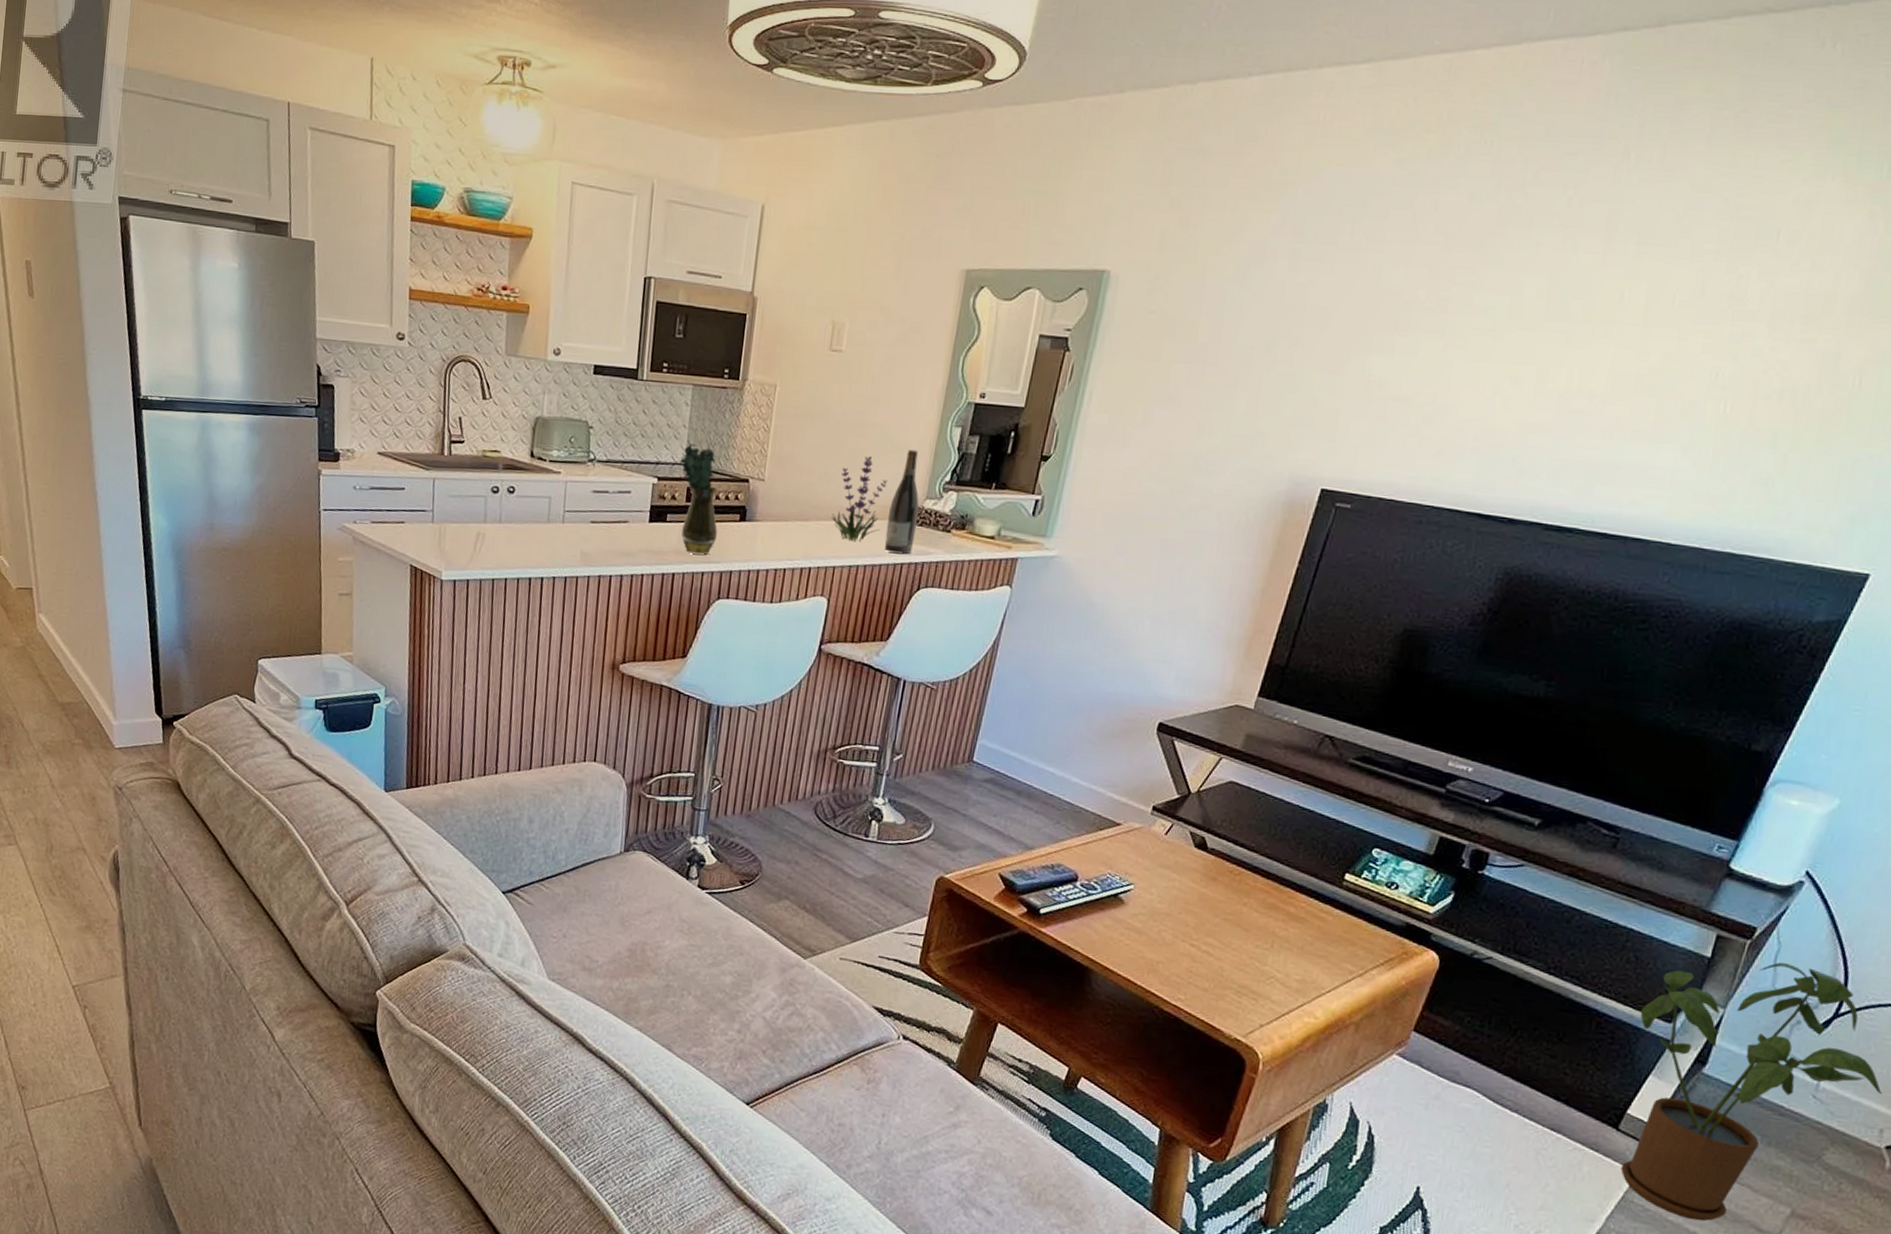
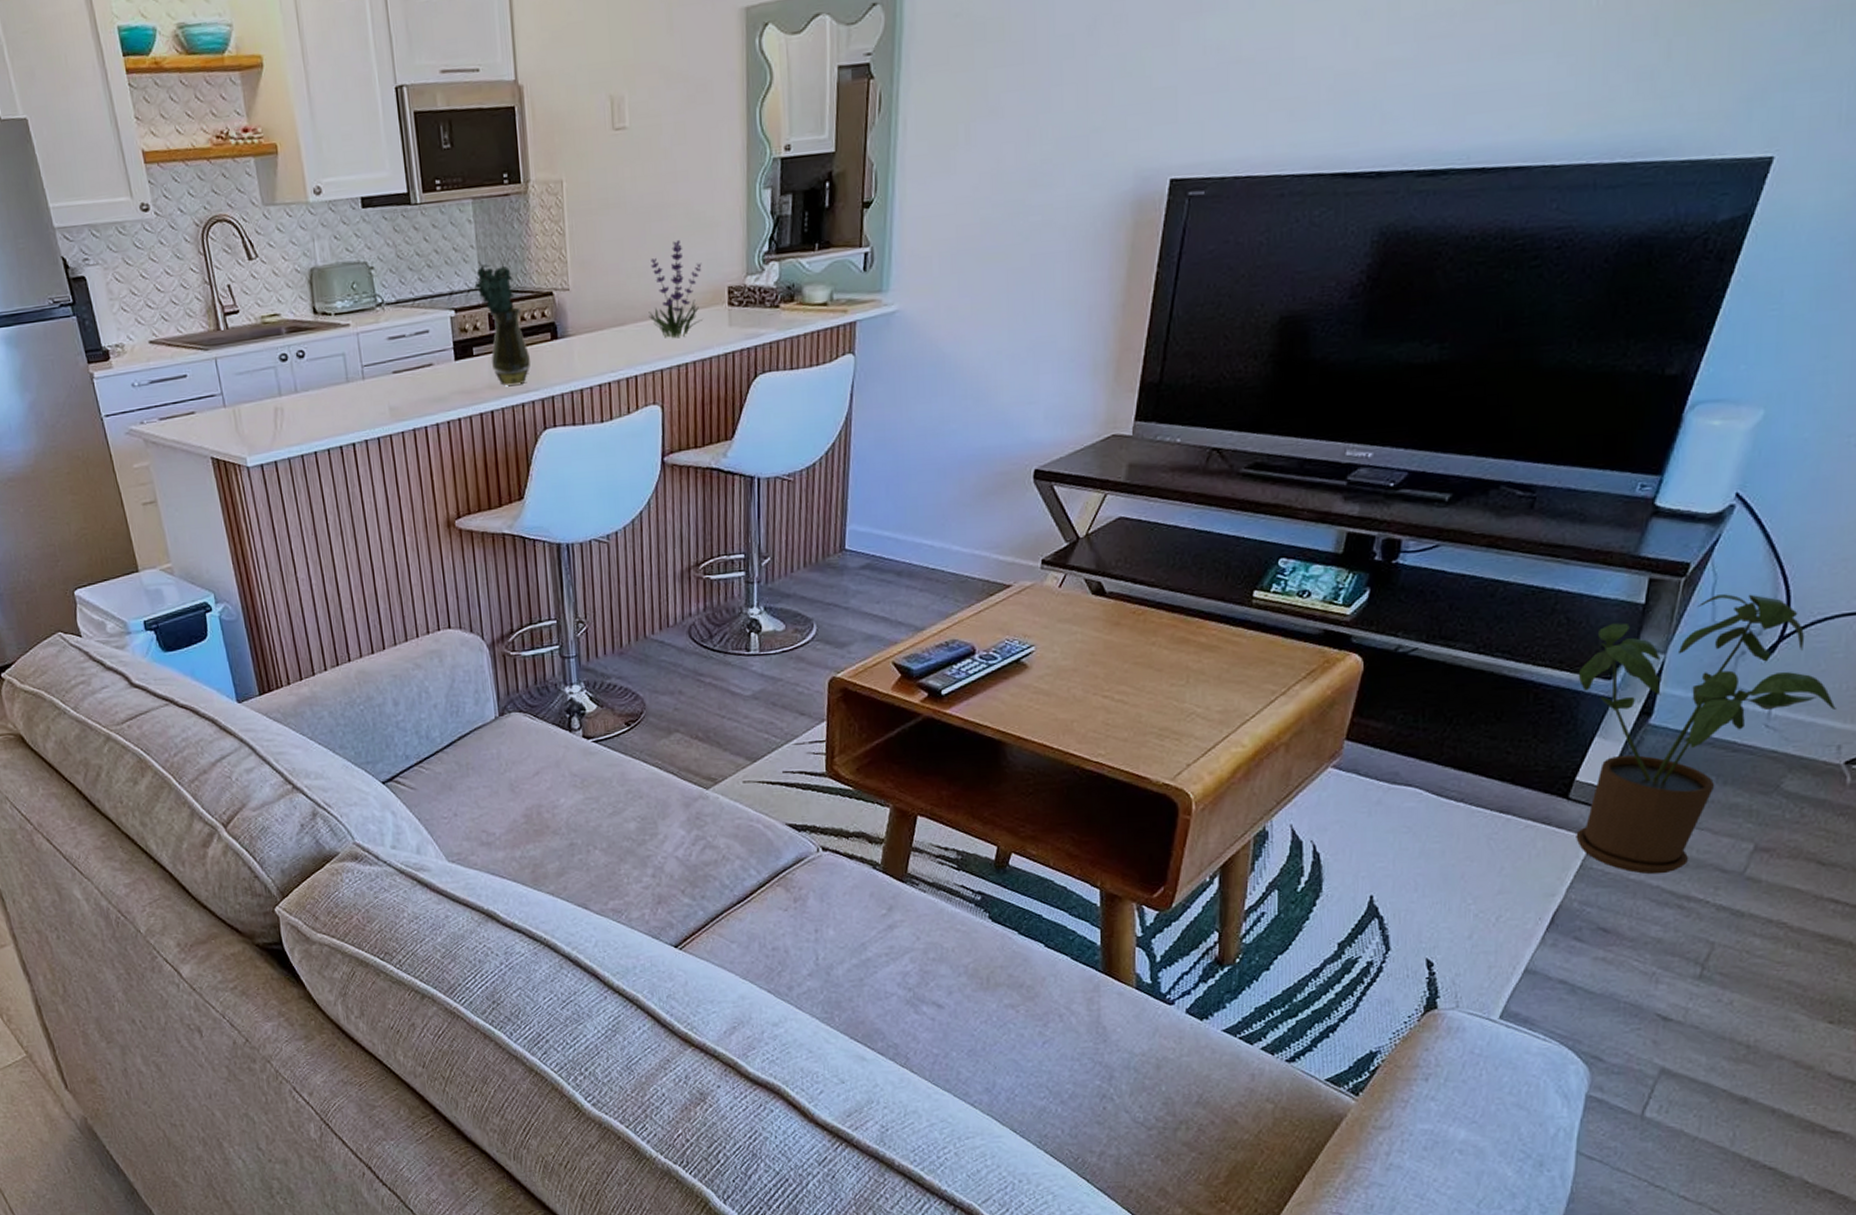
wine bottle: present [884,449,920,554] -> none [709,223,742,342]

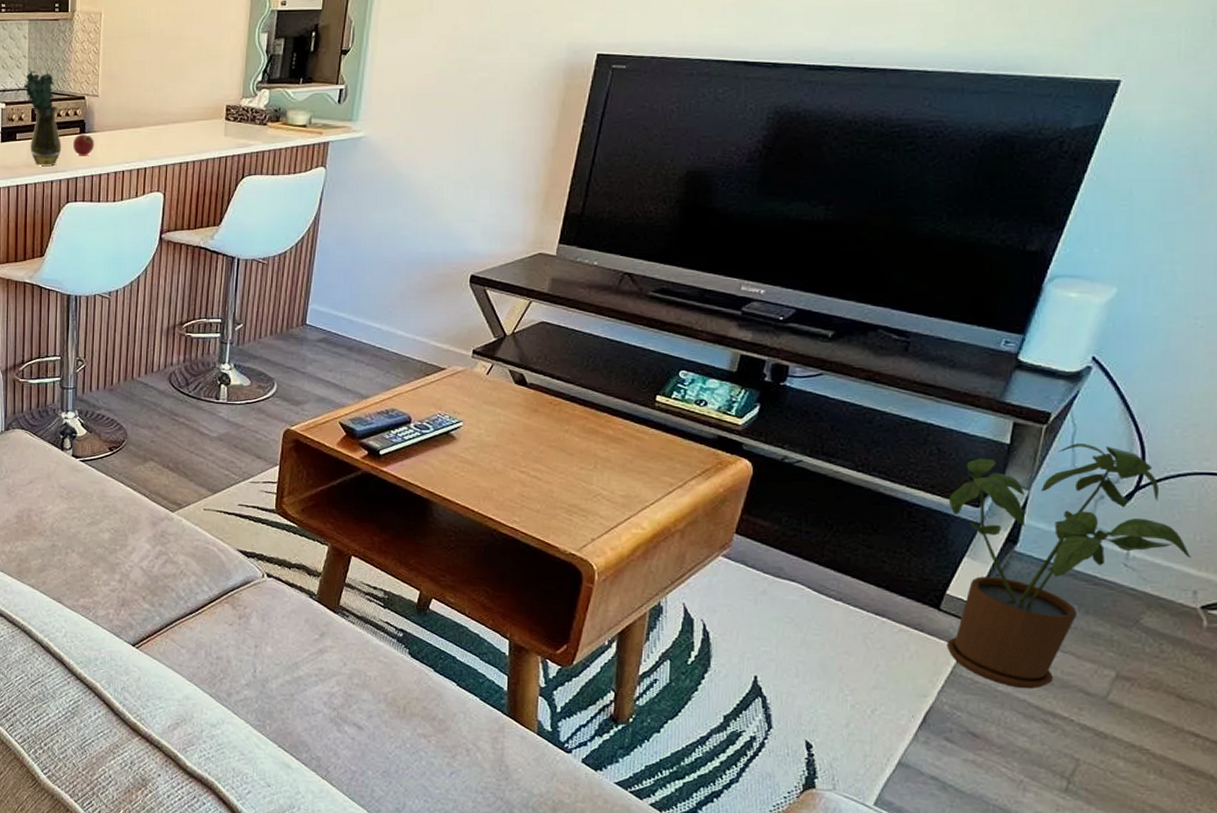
fruit: none [543,340,572,369] -> present [72,135,95,156]
plant: present [648,239,703,338] -> none [160,65,207,142]

